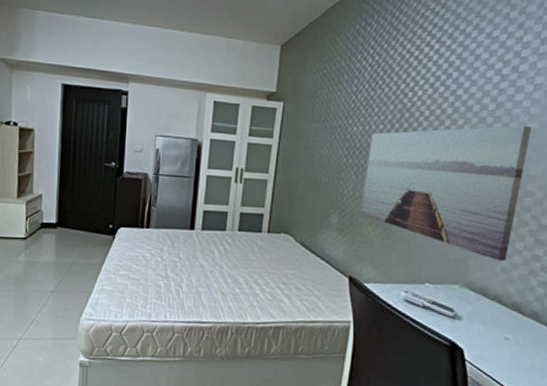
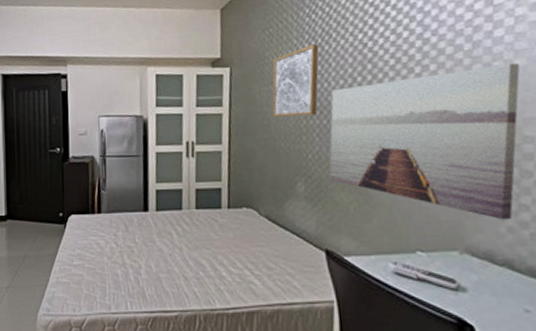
wall art: none [317,89,365,155] -> present [272,44,319,118]

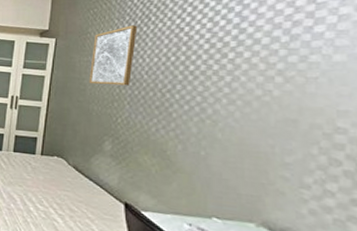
wall art: present [329,63,520,220] -> none [136,57,339,203]

